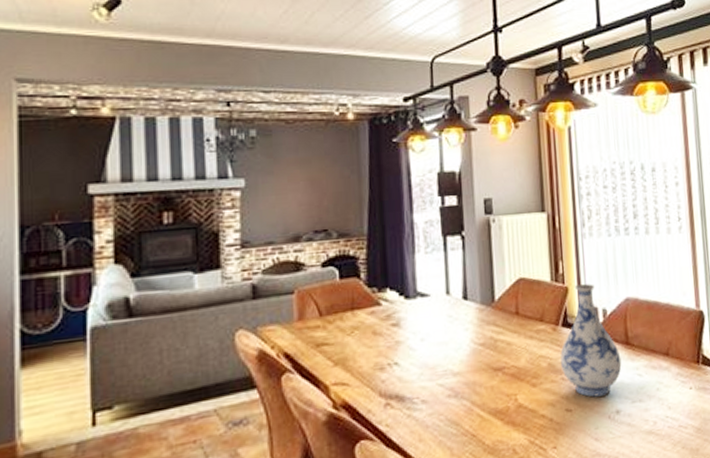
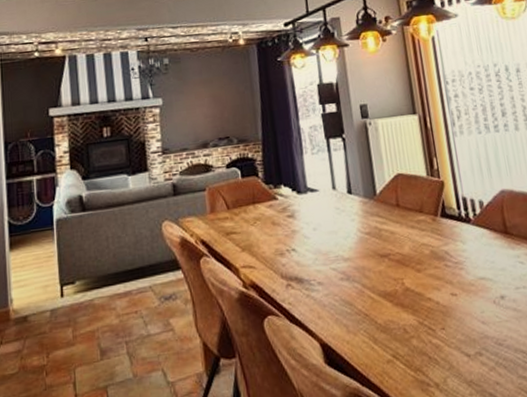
vase: present [560,284,622,397] -> none [441,177,503,283]

